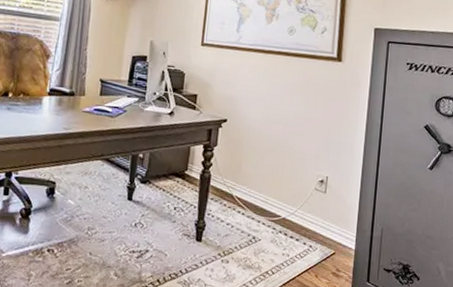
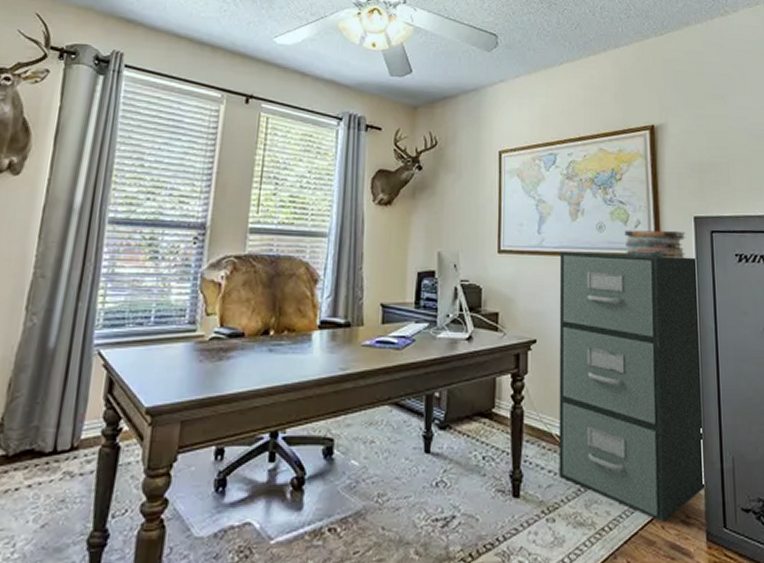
filing cabinet: none [235,49,373,272] -> present [559,252,707,522]
book stack: none [311,34,366,63] -> present [624,230,686,258]

